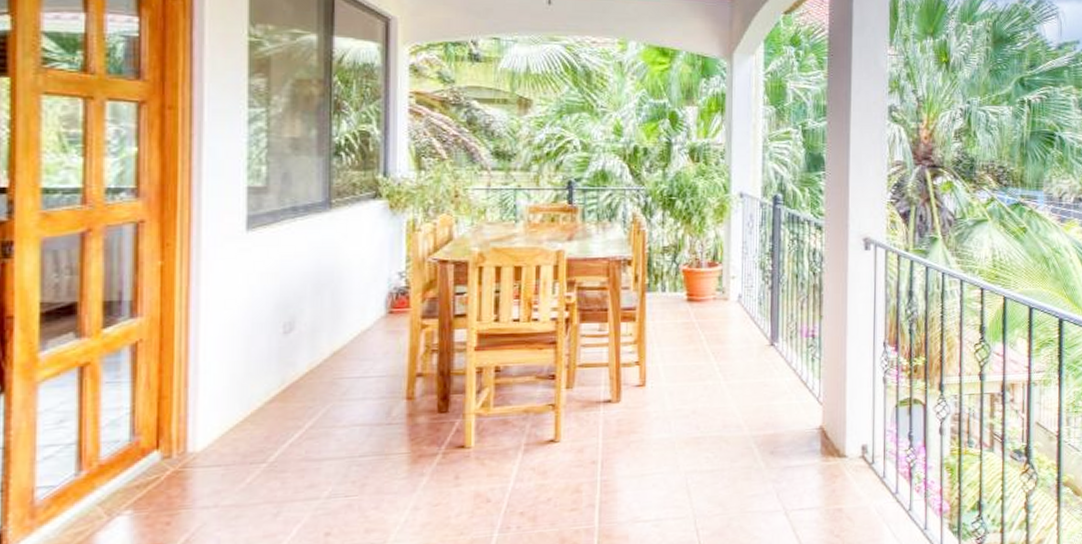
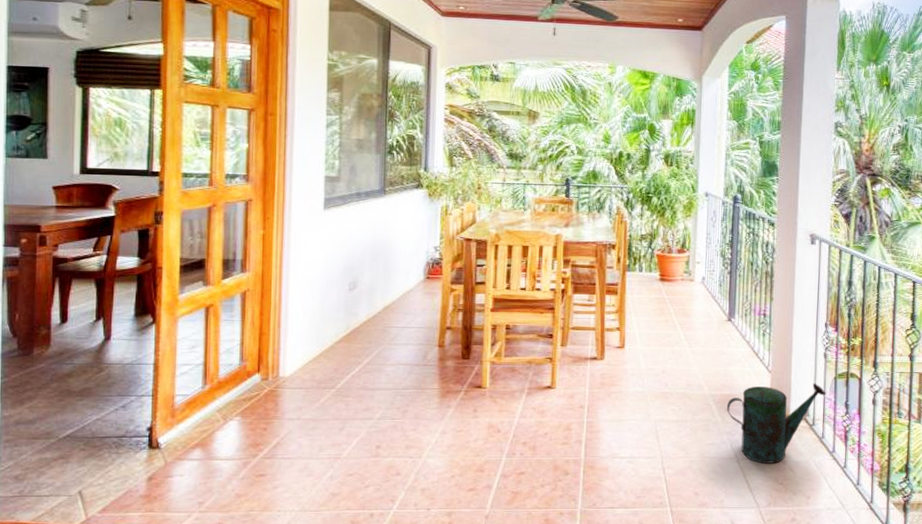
watering can: none [771,413,887,514] -> present [726,382,826,464]

